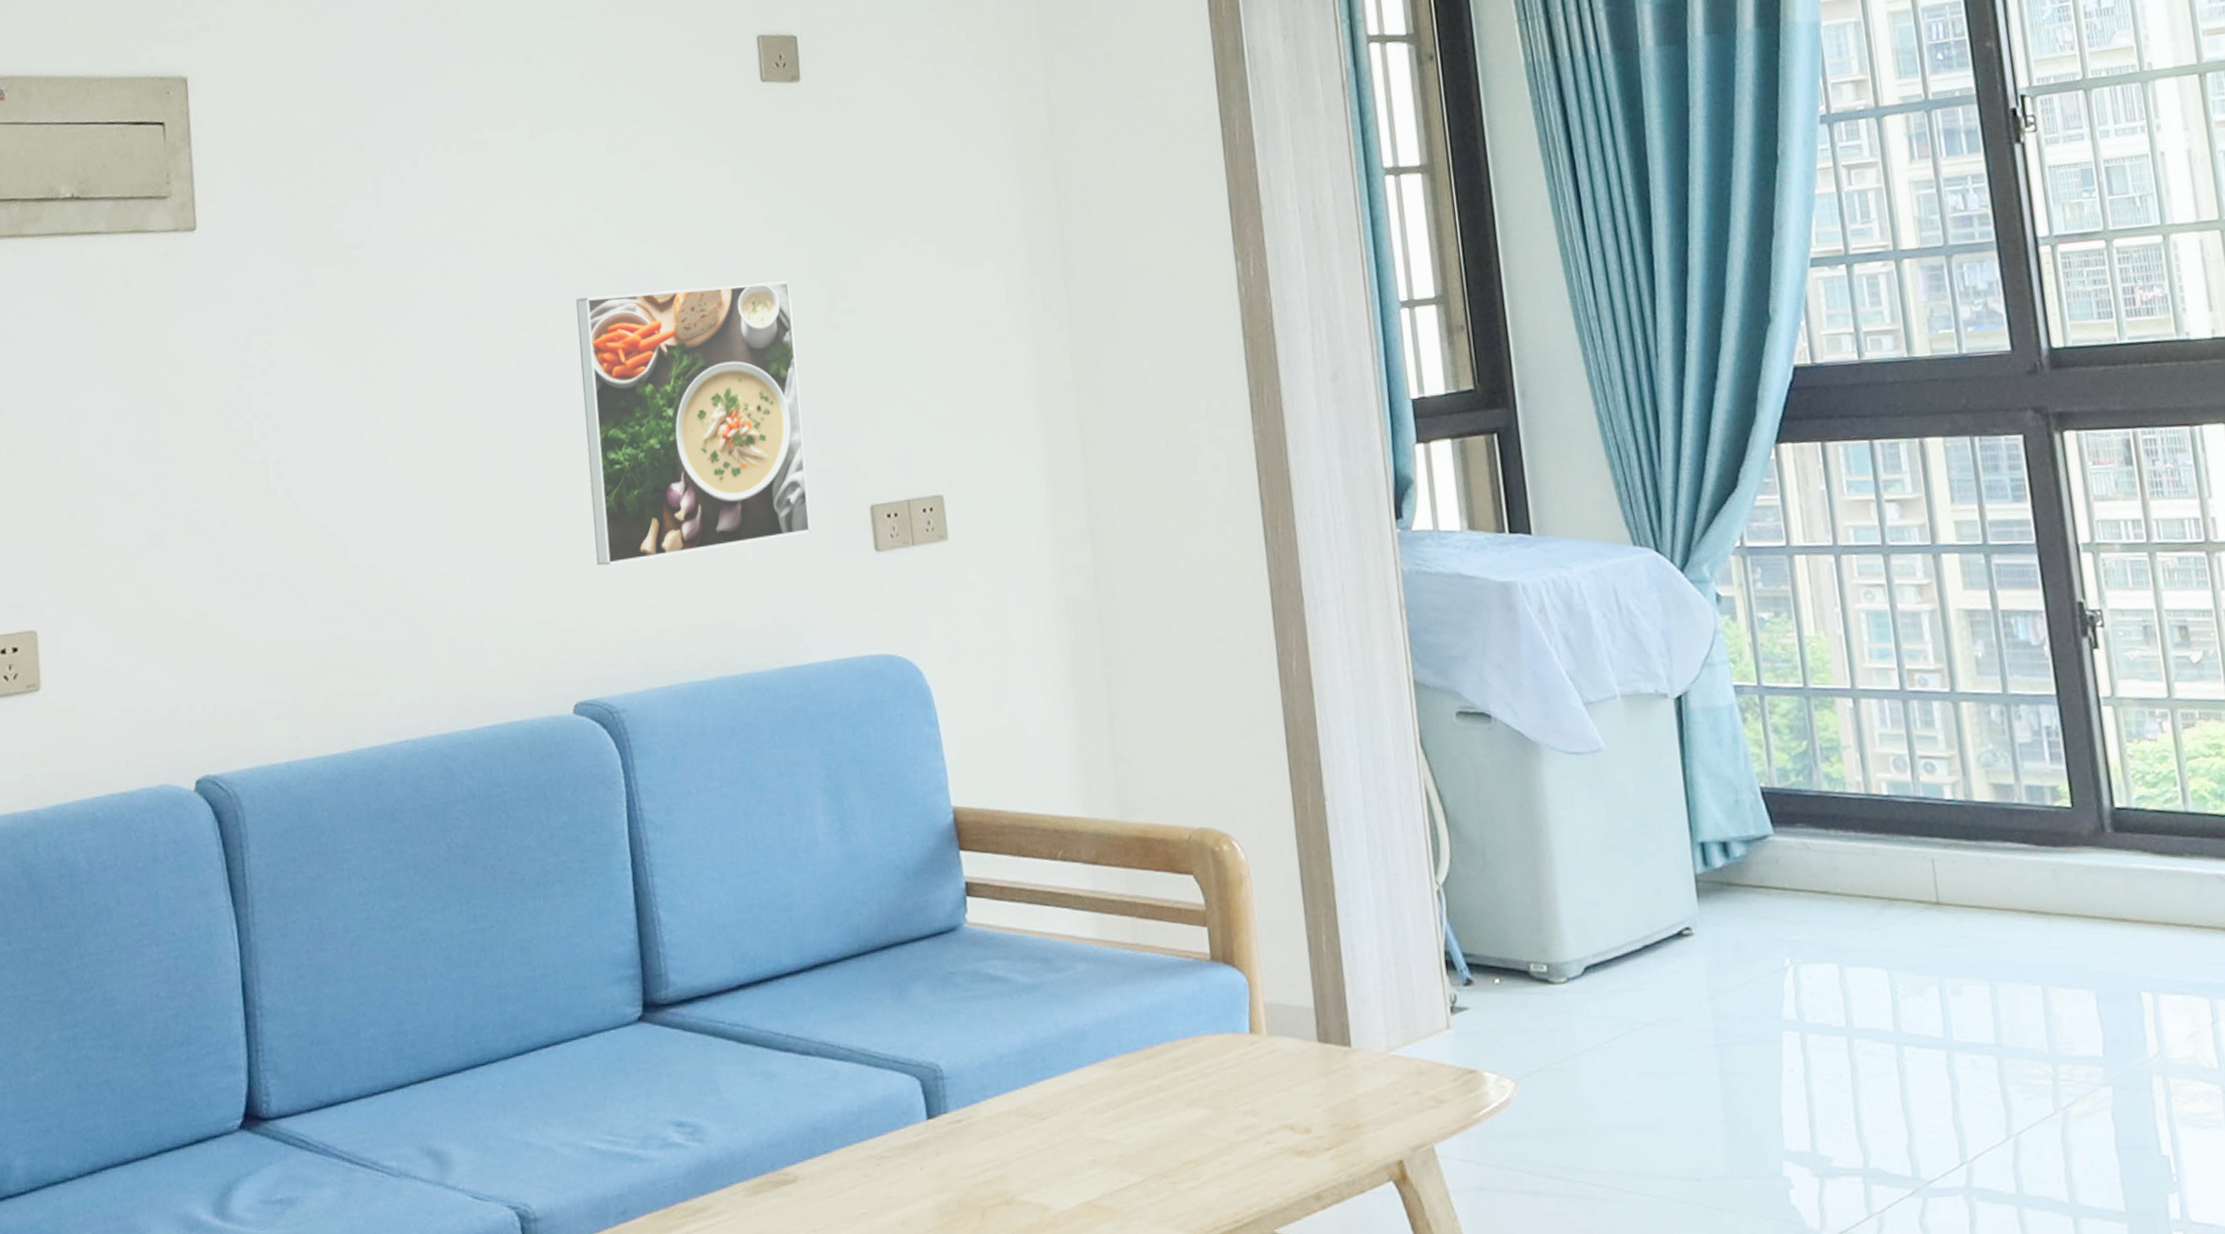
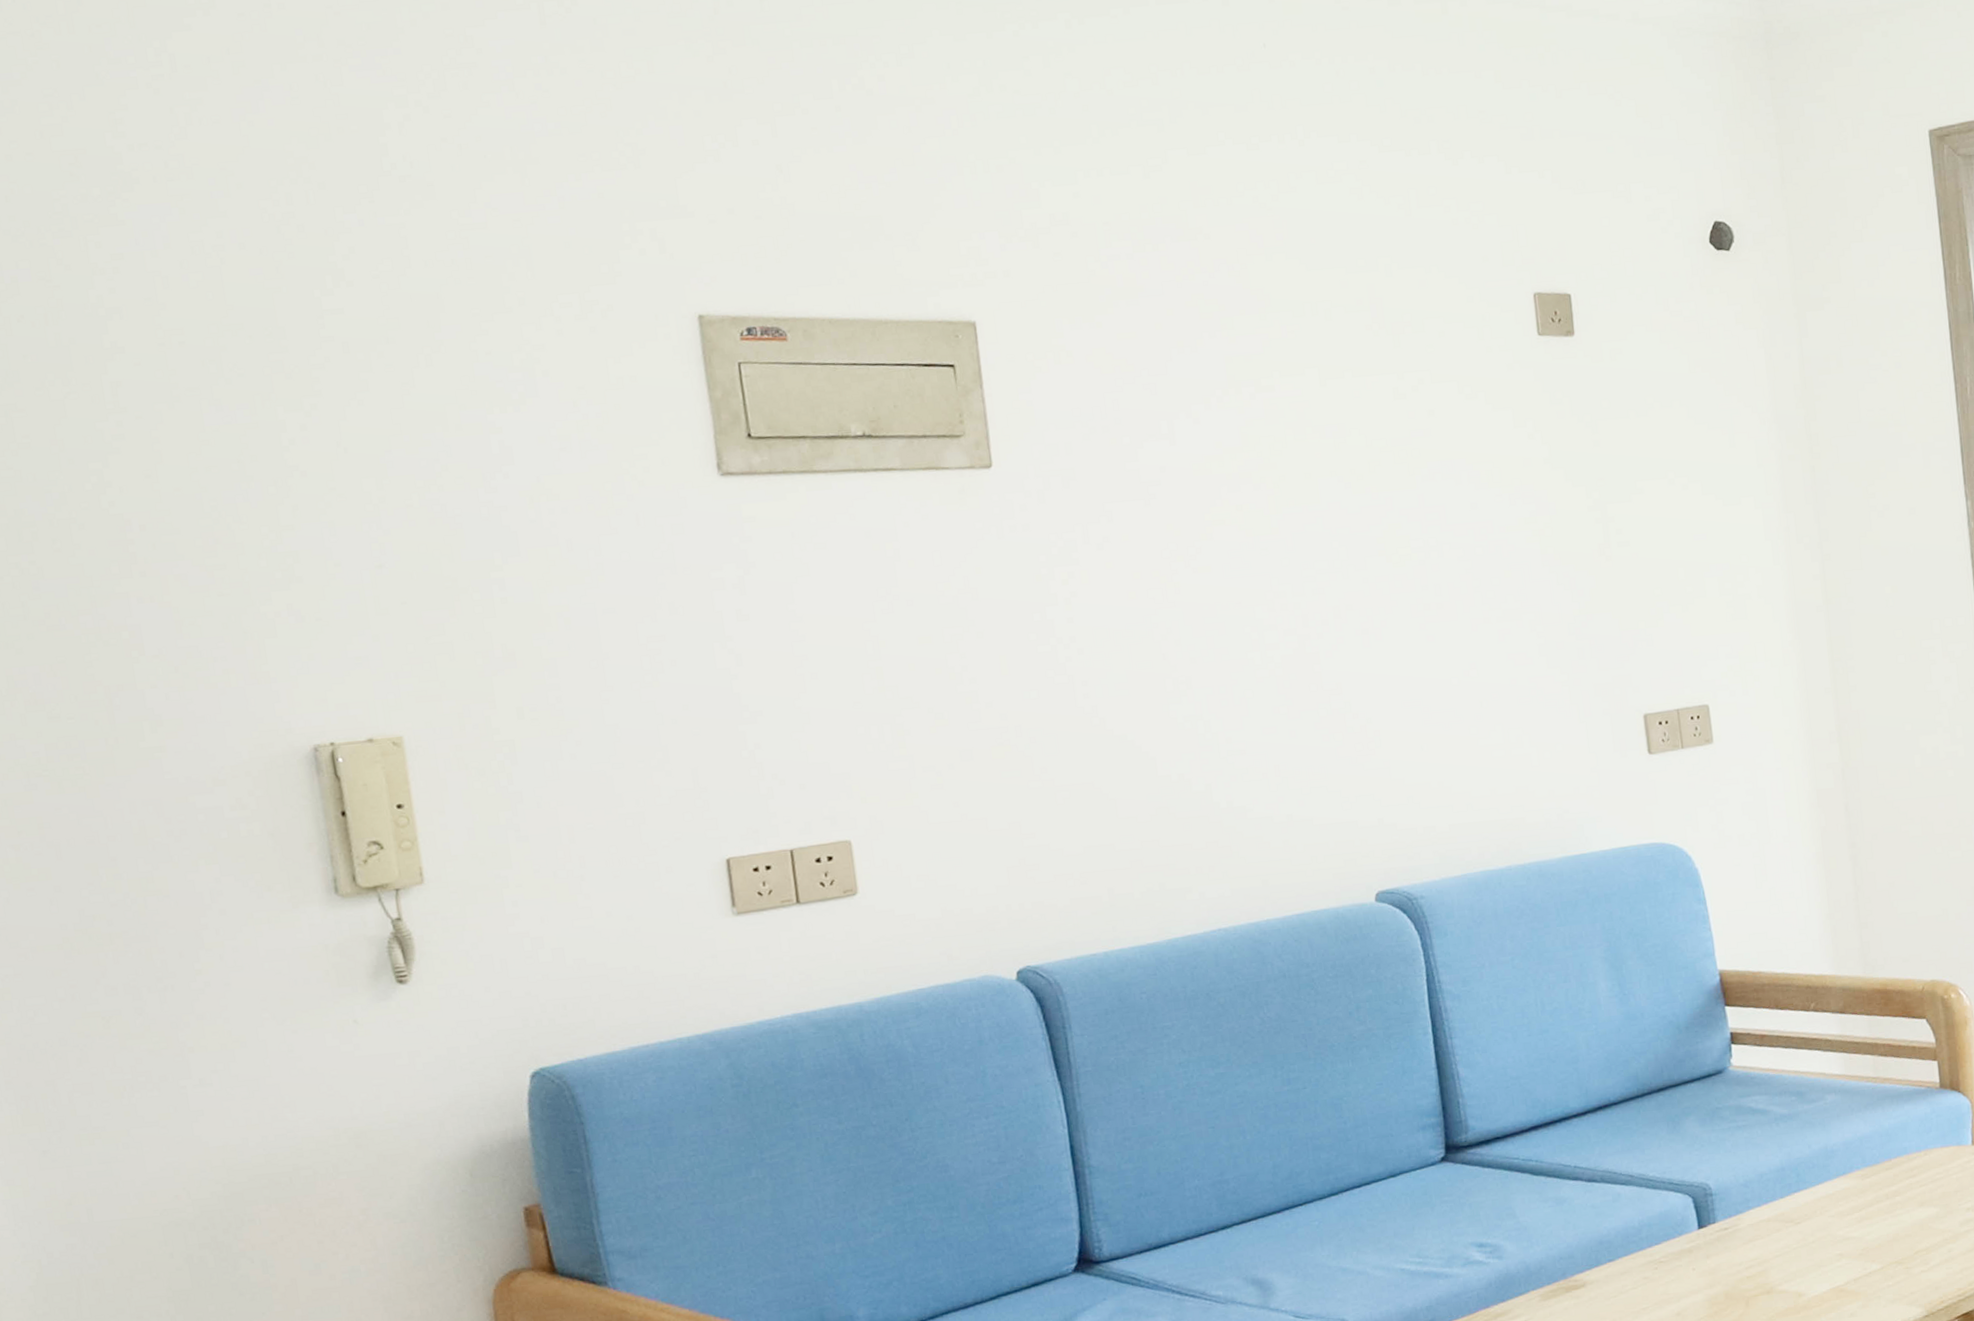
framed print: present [576,280,811,566] -> none [1368,516,1590,771]

